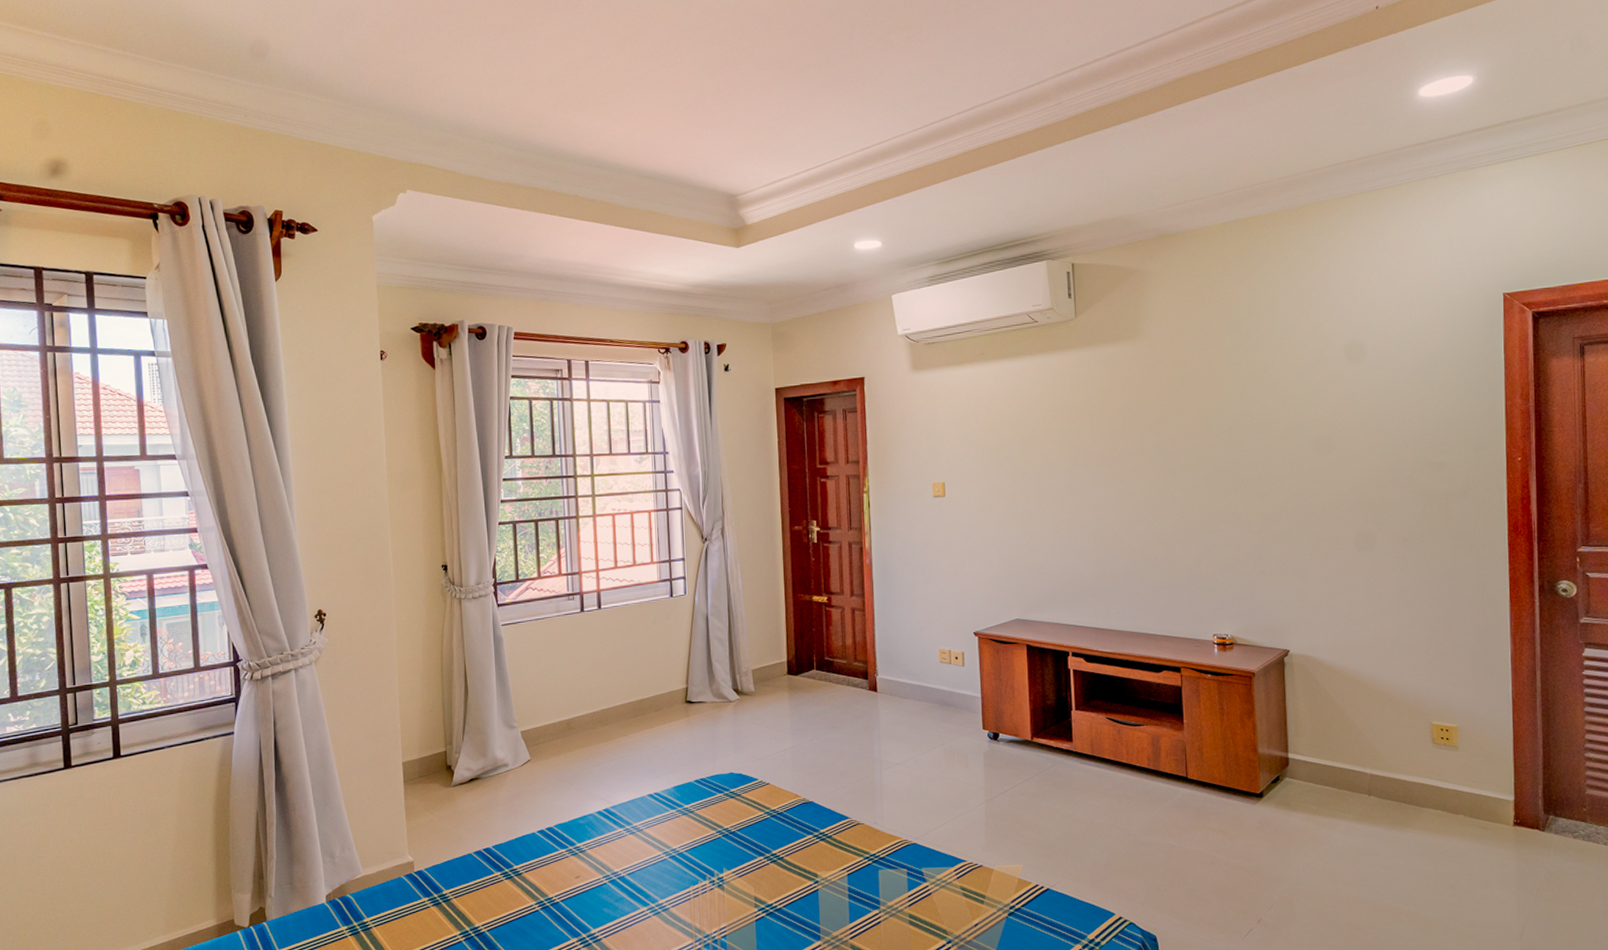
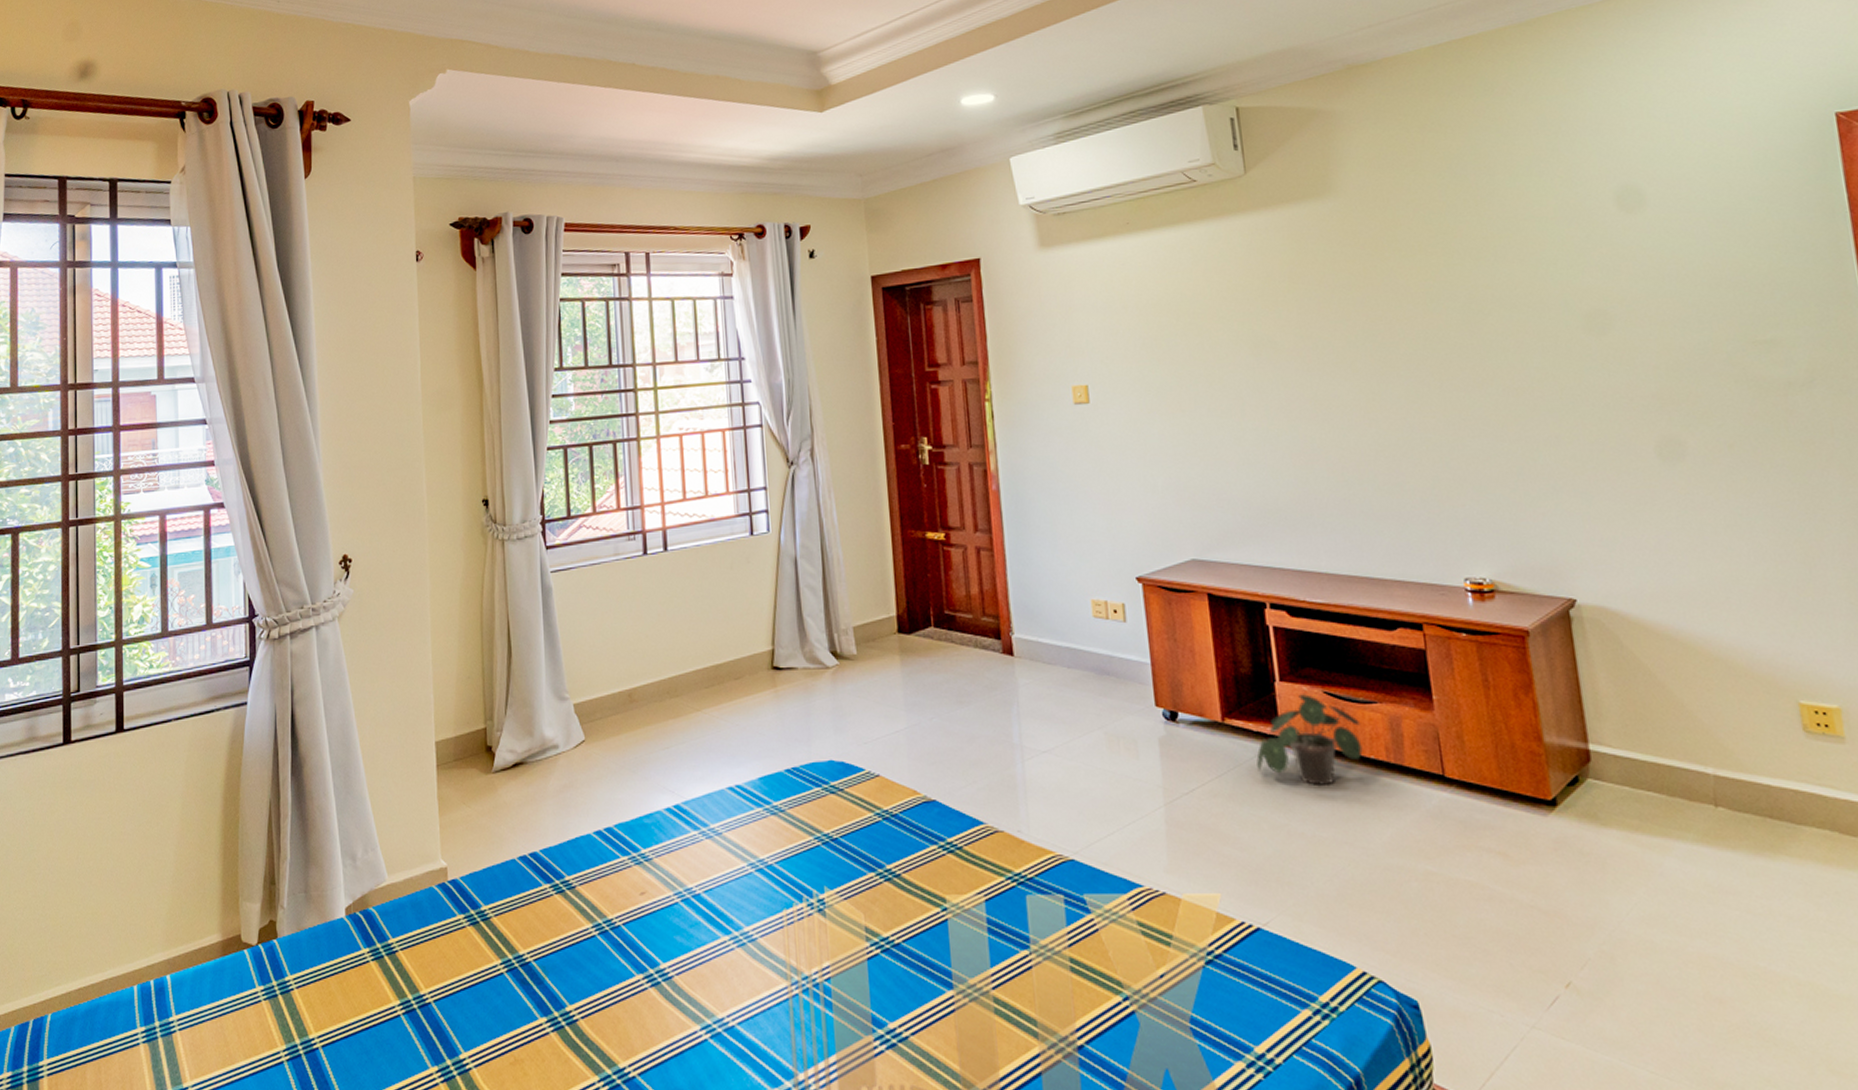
potted plant: none [1054,719,1132,786] -> present [1256,694,1363,785]

